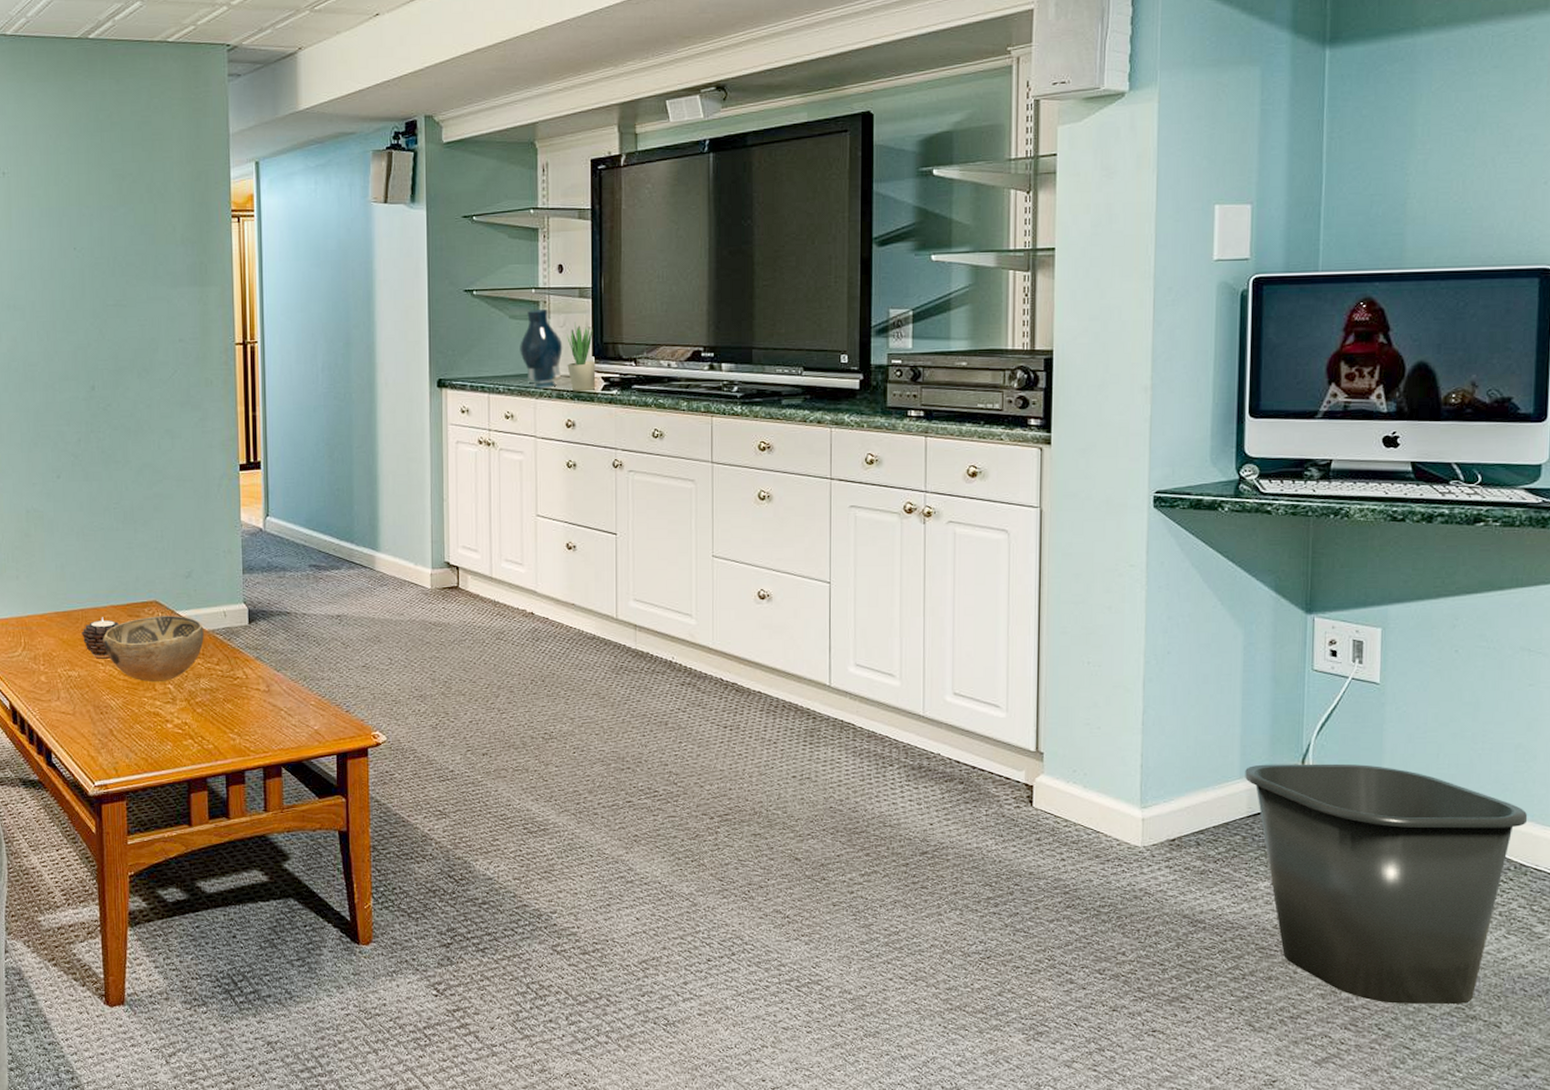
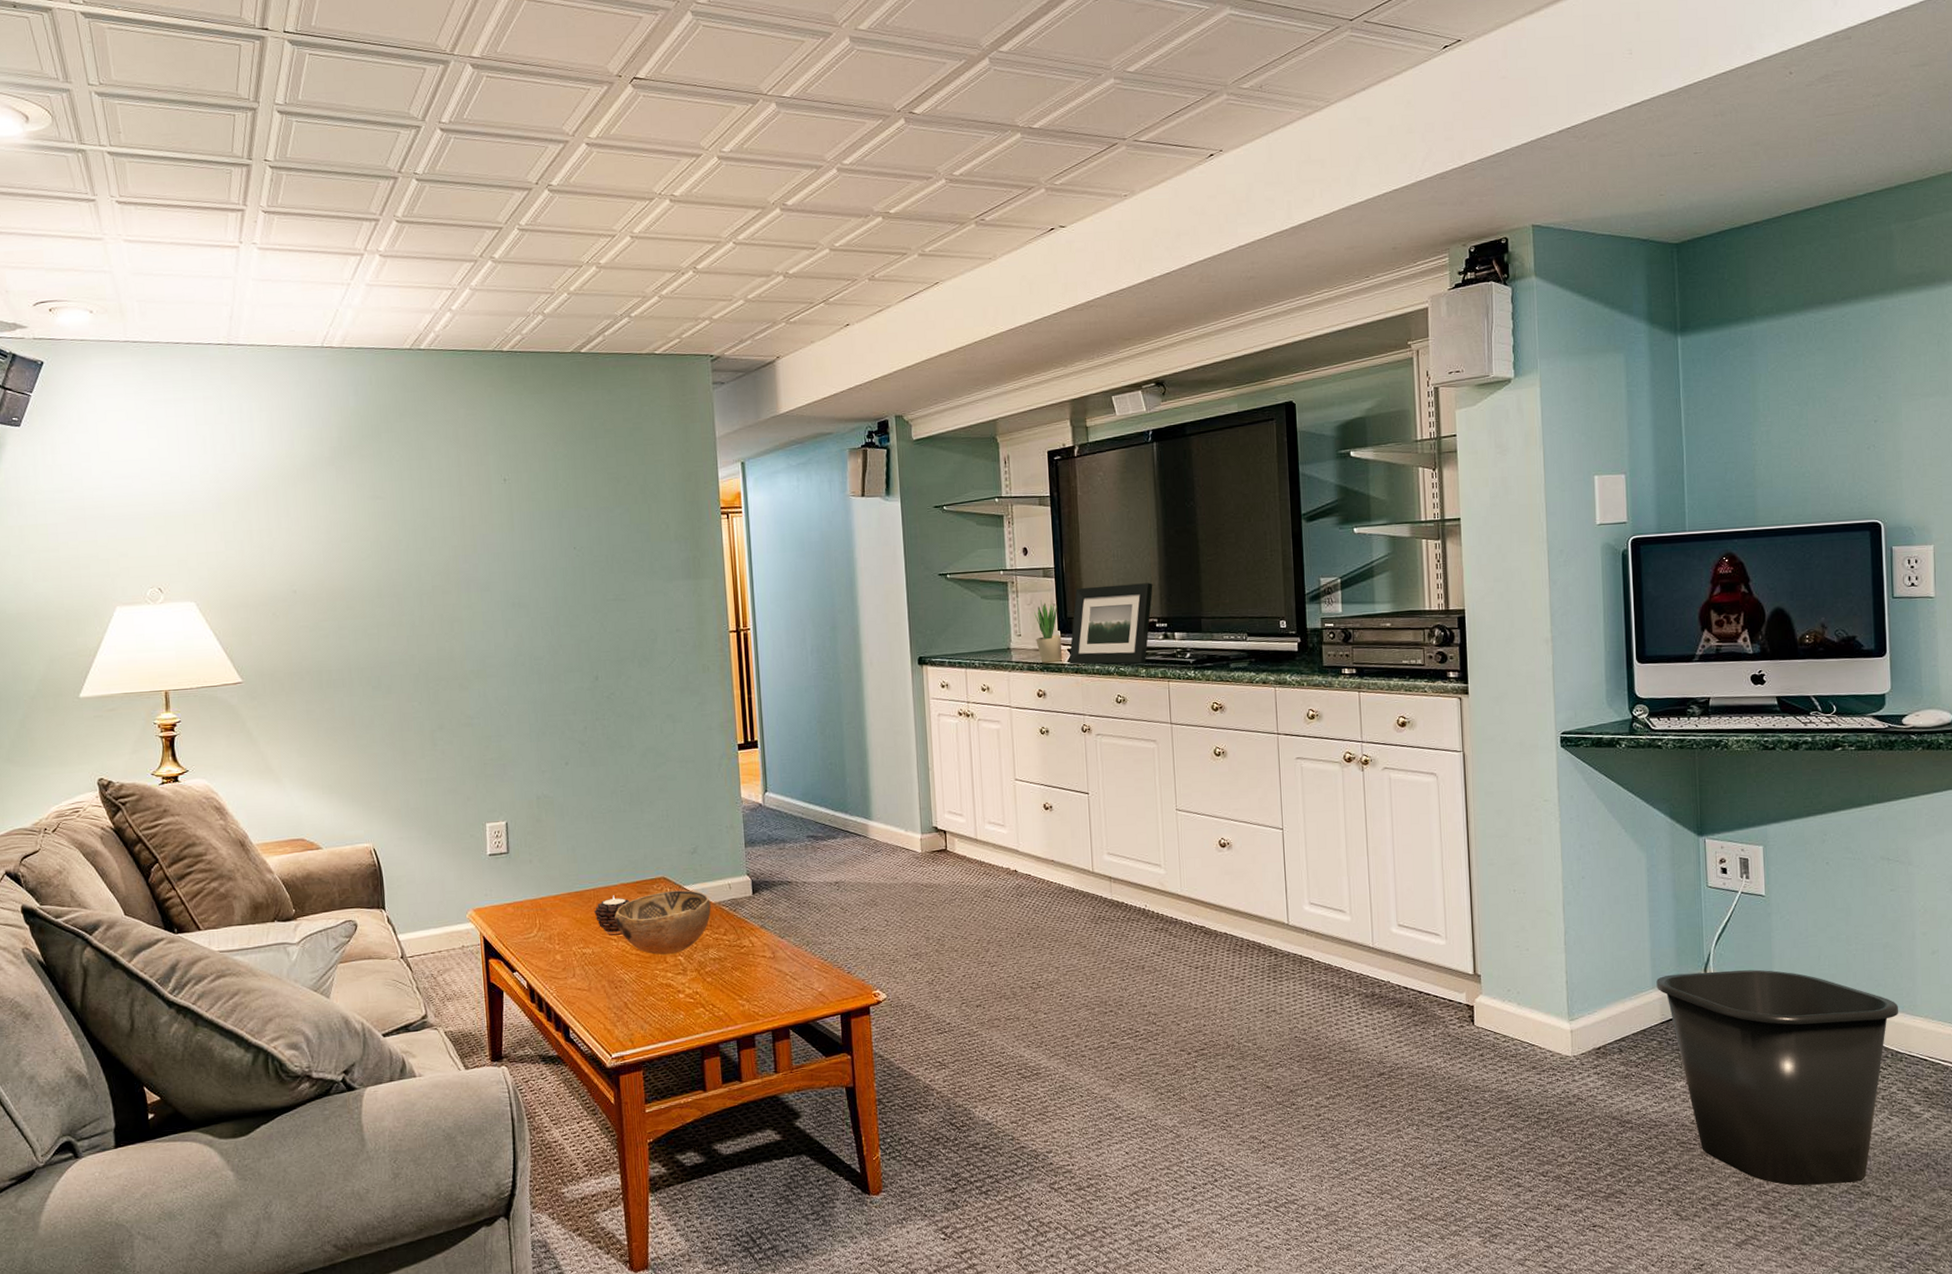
vase: present [520,309,563,389] -> none [992,589,1031,663]
picture frame: none [603,308,700,397] -> present [1069,583,1153,665]

